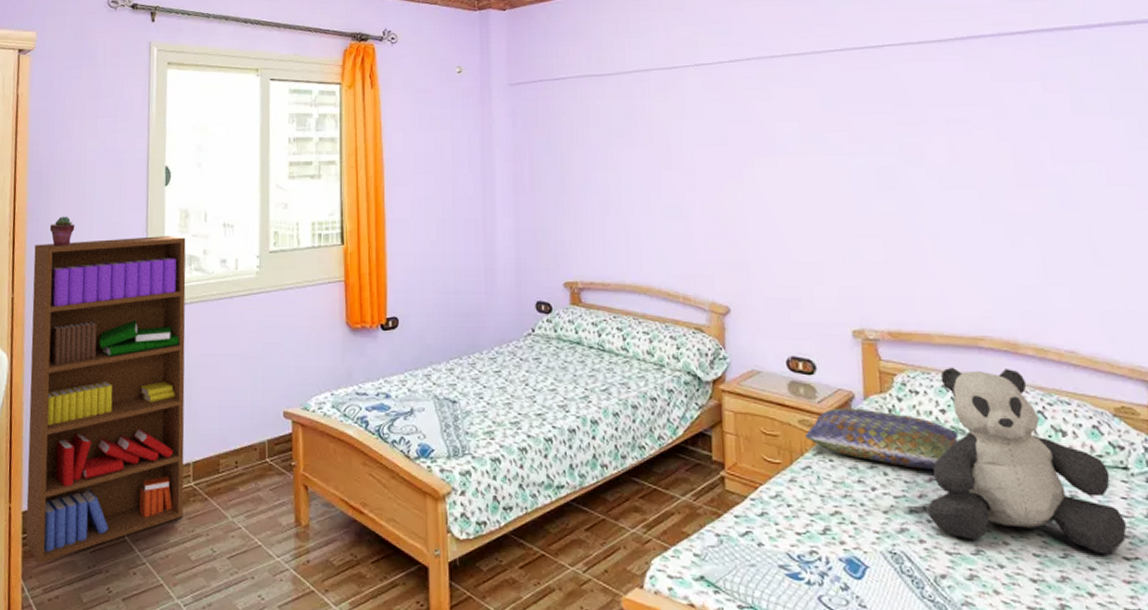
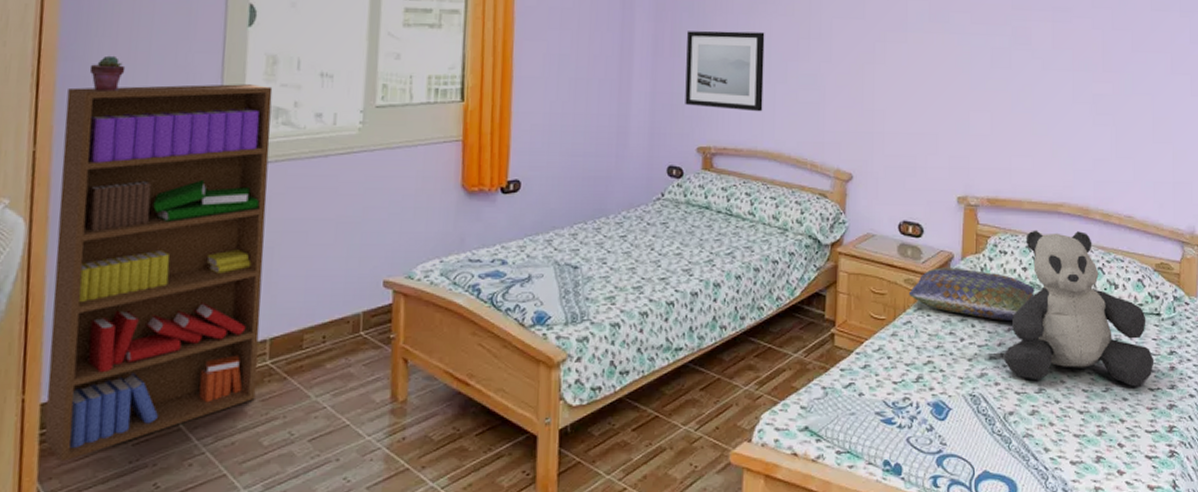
wall art: none [546,165,628,245] -> present [685,31,765,112]

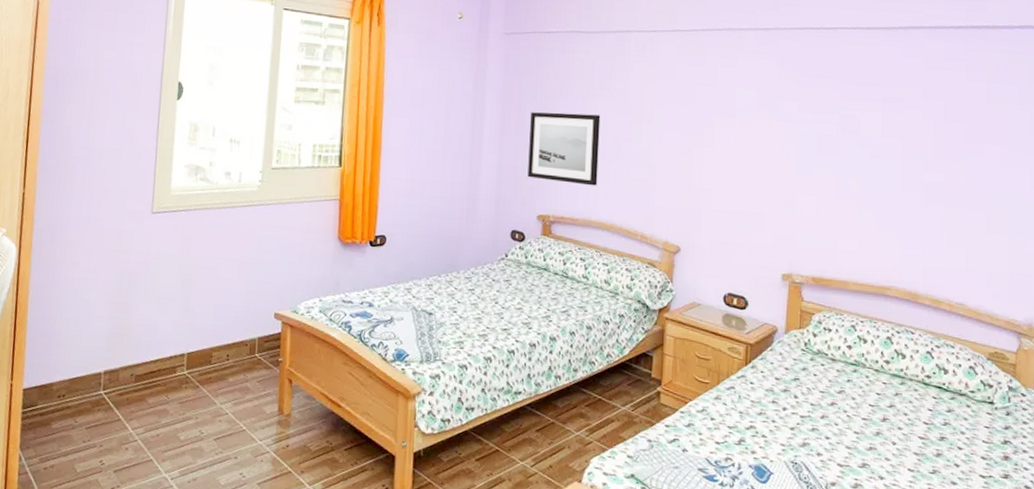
bookshelf: present [43,84,273,462] -> none [24,144,194,436]
potted succulent: present [89,55,126,92] -> none [63,120,88,149]
cushion: present [908,268,1035,320] -> none [732,339,860,395]
teddy bear: present [1003,230,1154,386] -> none [826,310,986,472]

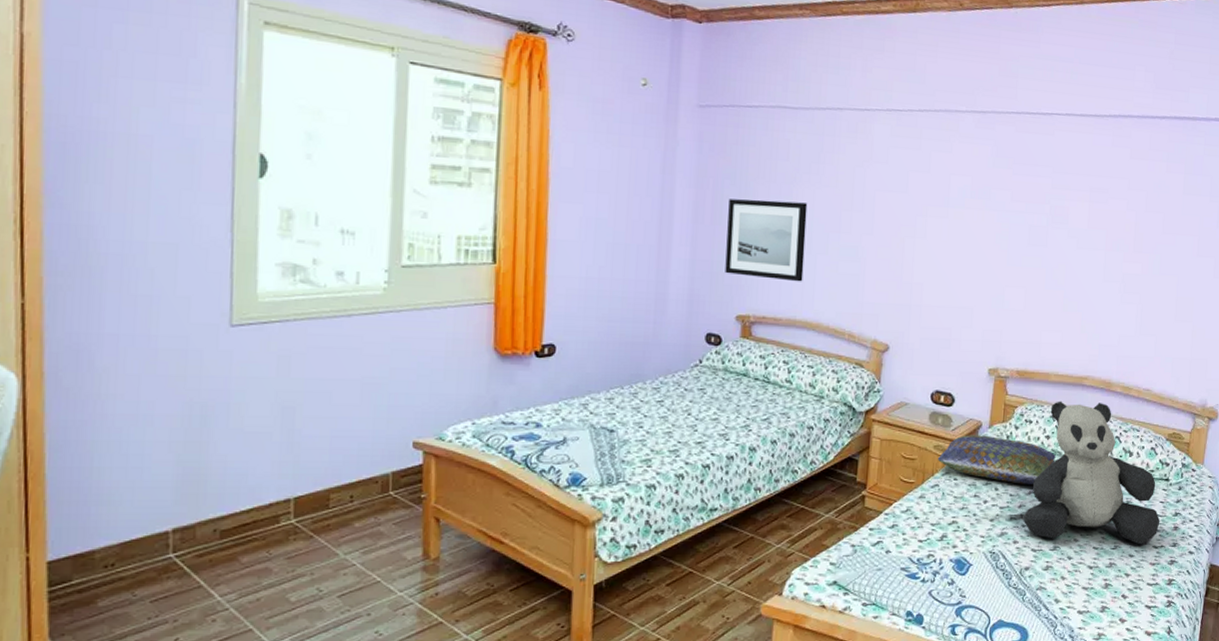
cushion: none [732,339,860,395] -> present [937,435,1056,484]
teddy bear: none [826,310,986,472] -> present [1023,401,1160,544]

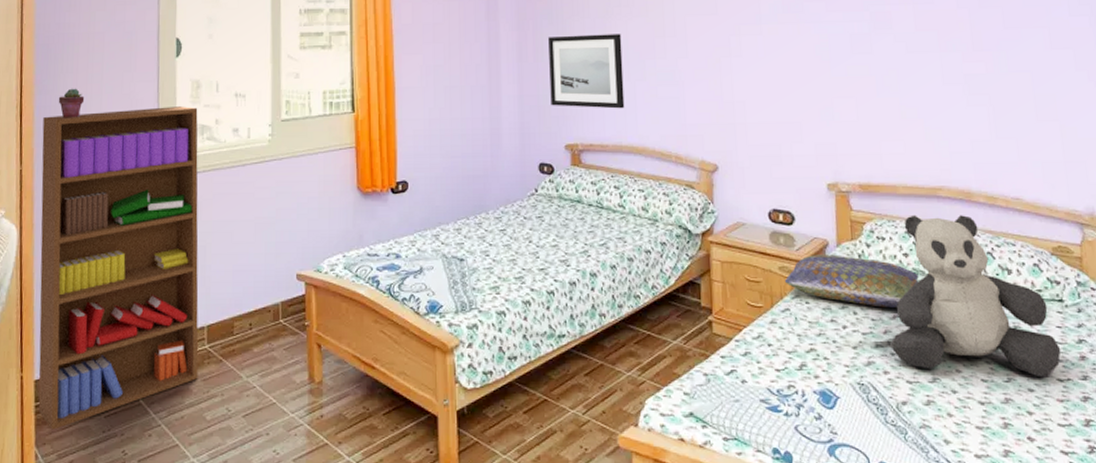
bookshelf: none [53,237,289,619] -> present [38,106,199,430]
potted succulent: none [81,203,122,243] -> present [58,88,85,118]

